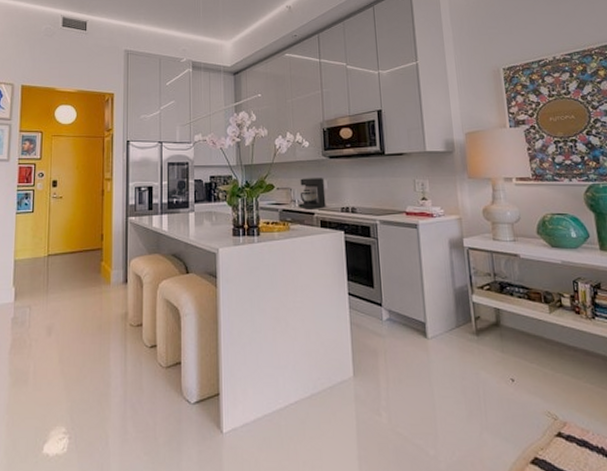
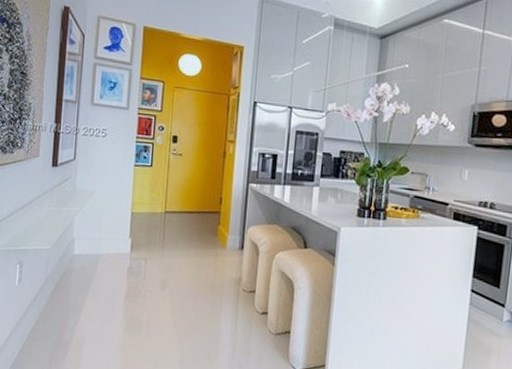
coffee maker: present [299,178,326,209] -> none [432,165,466,200]

